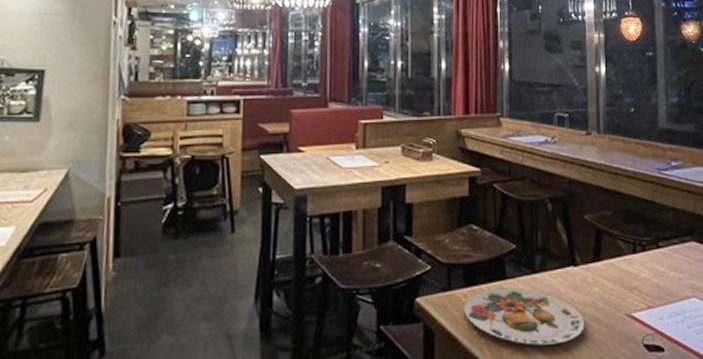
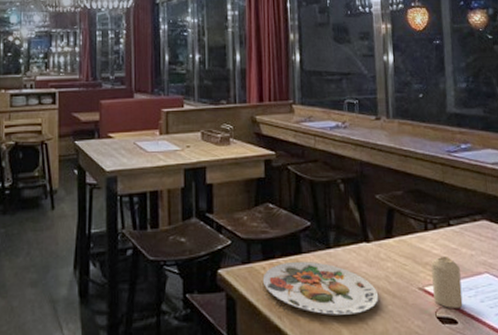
candle: none [639,279,670,335] -> present [431,255,463,308]

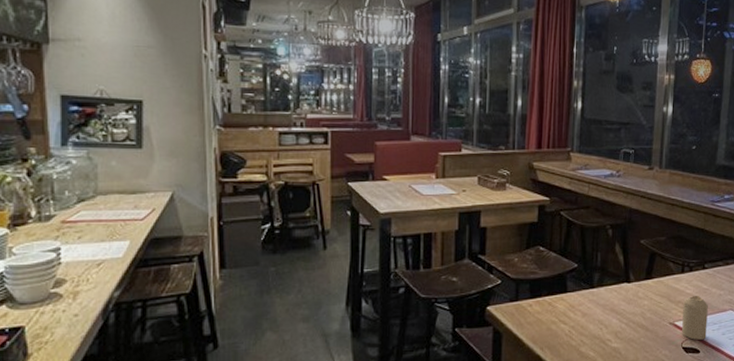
plate: present [262,261,379,315] -> none [528,299,634,346]

